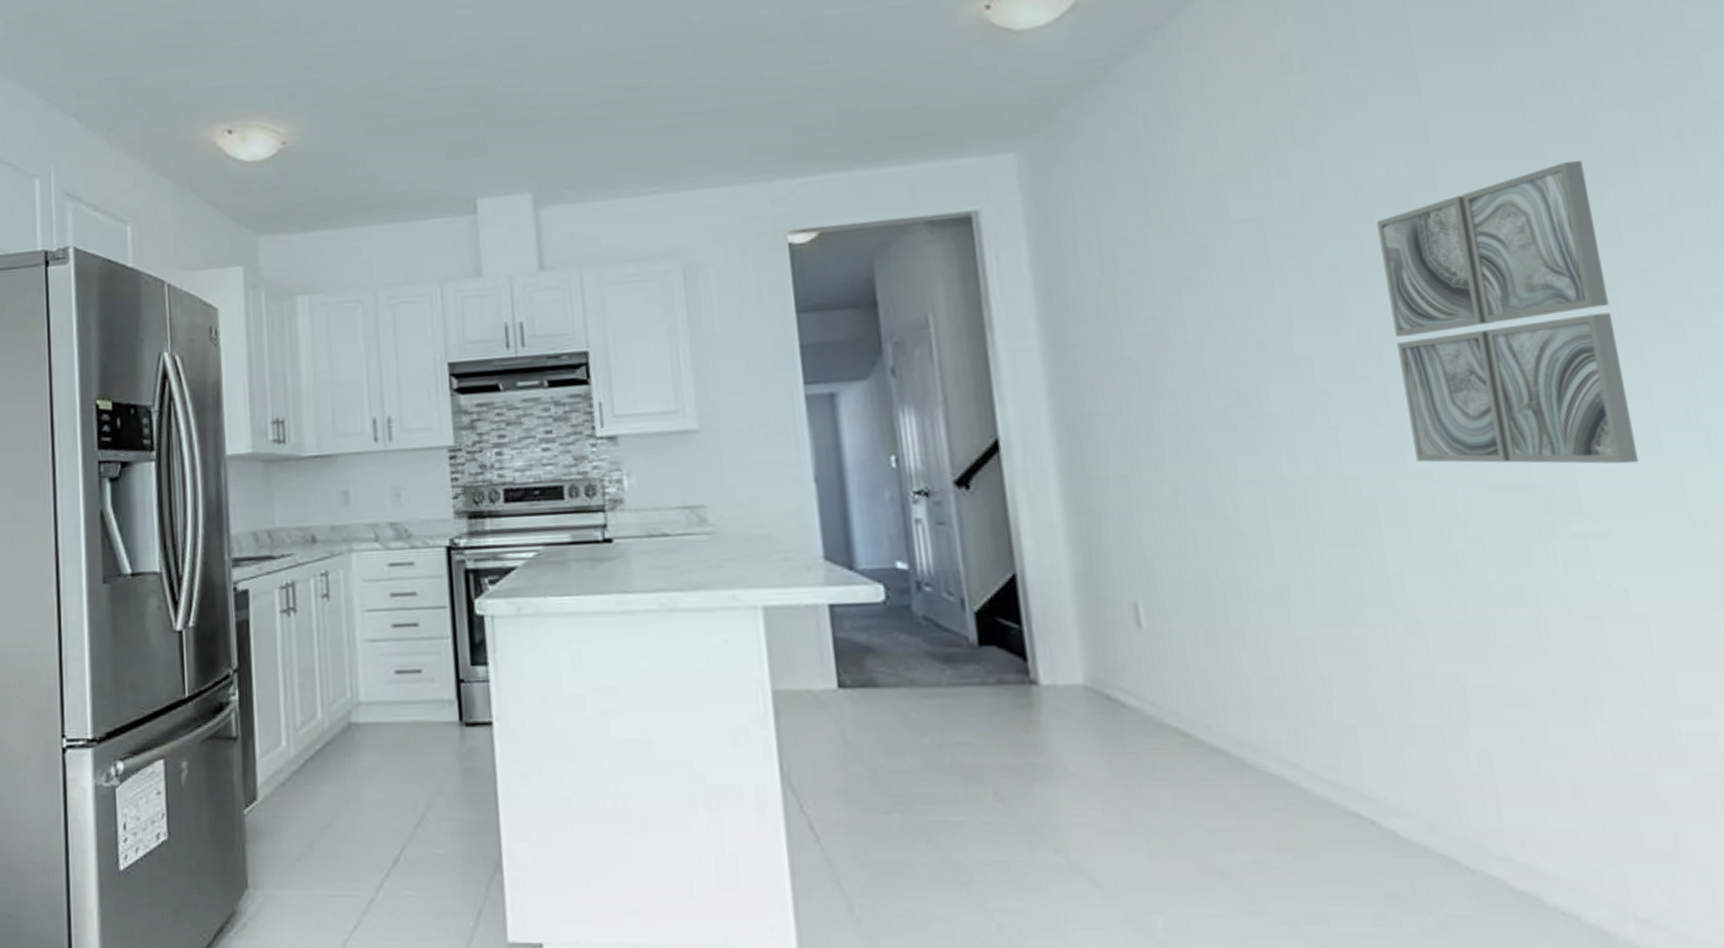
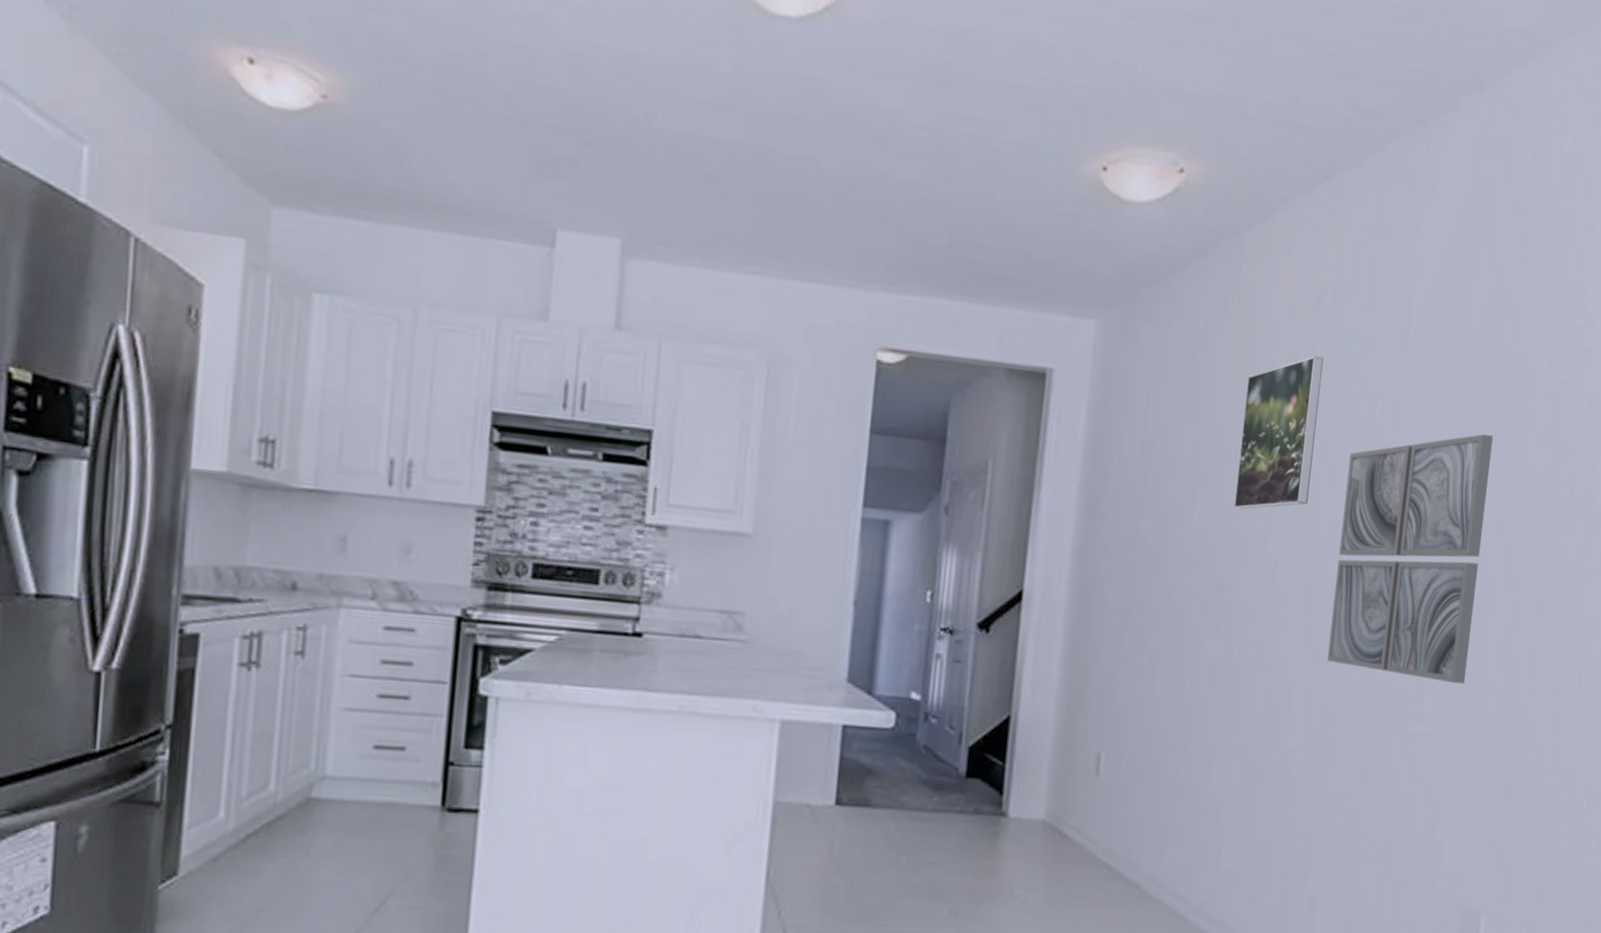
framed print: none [1214,126,1334,310] -> present [1233,356,1323,510]

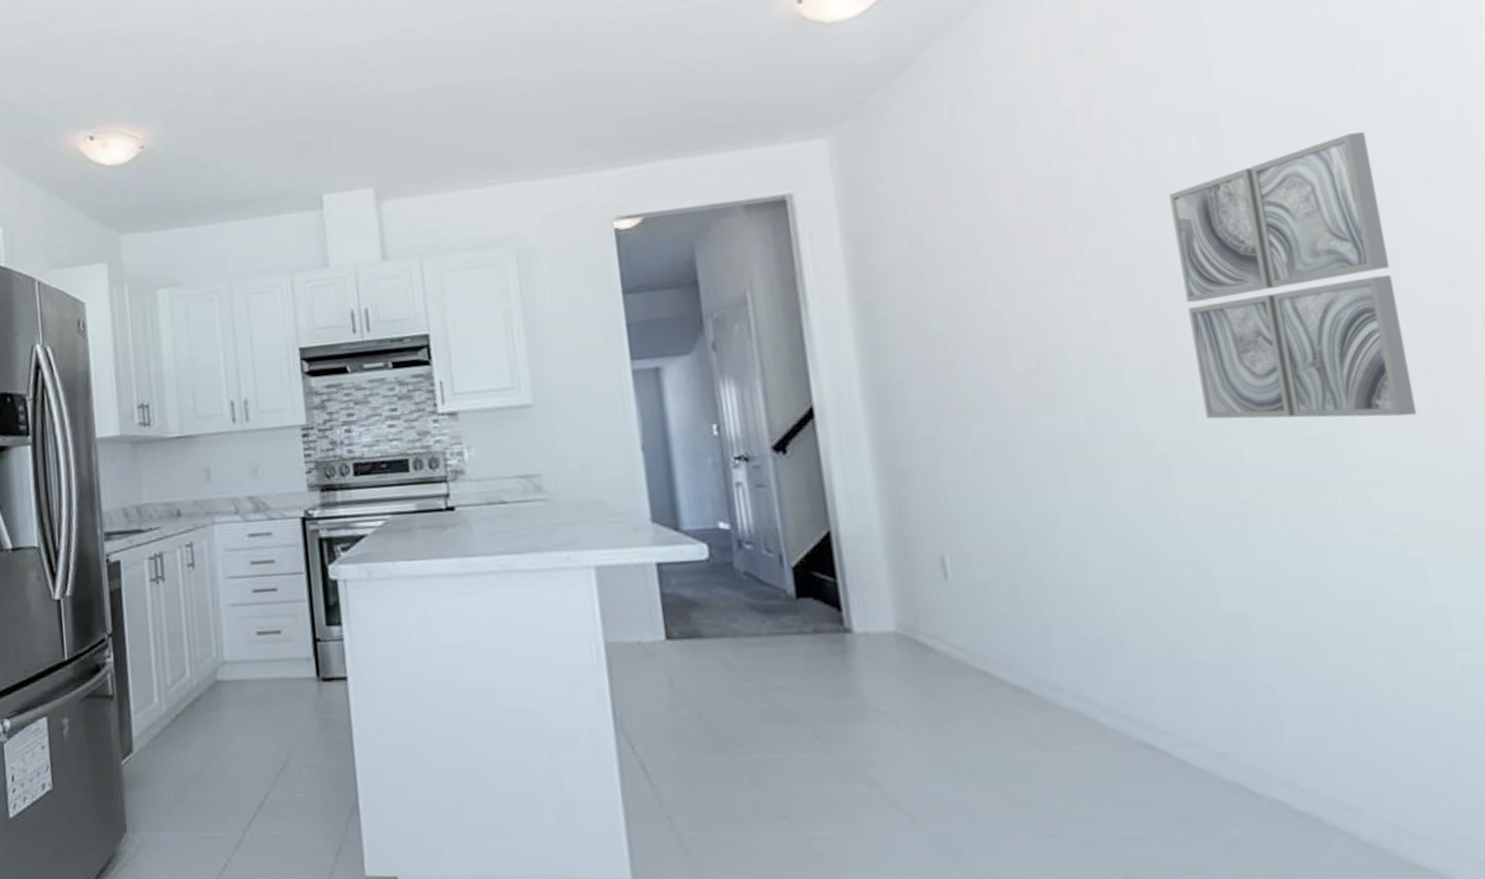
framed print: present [1233,356,1323,510] -> none [1014,106,1128,281]

